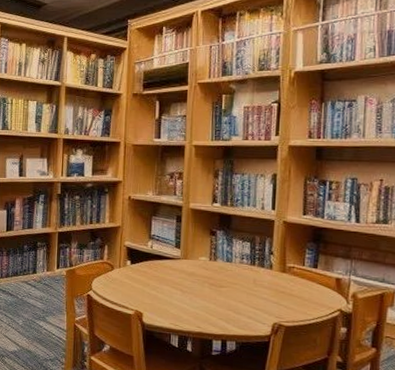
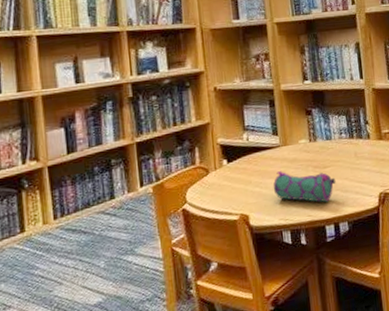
pencil case: none [168,281,230,319] -> present [273,171,336,203]

